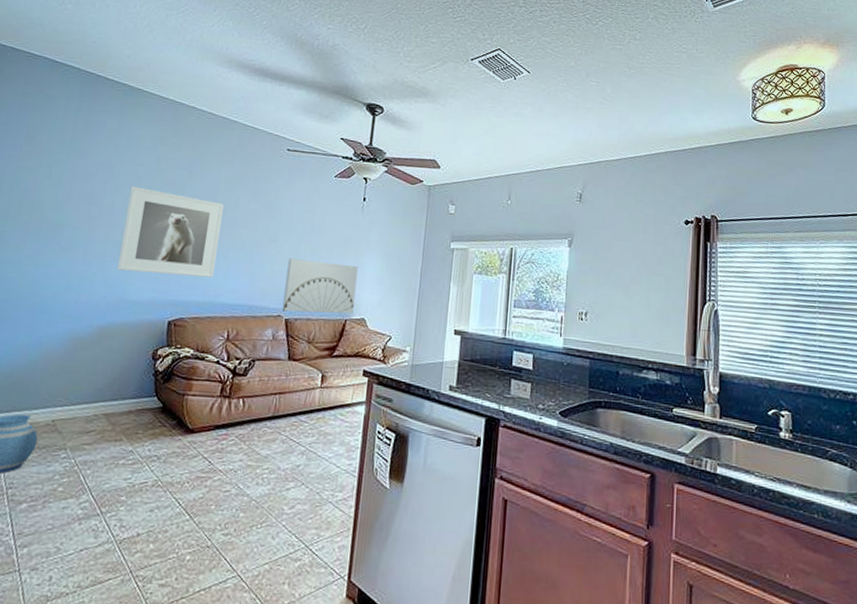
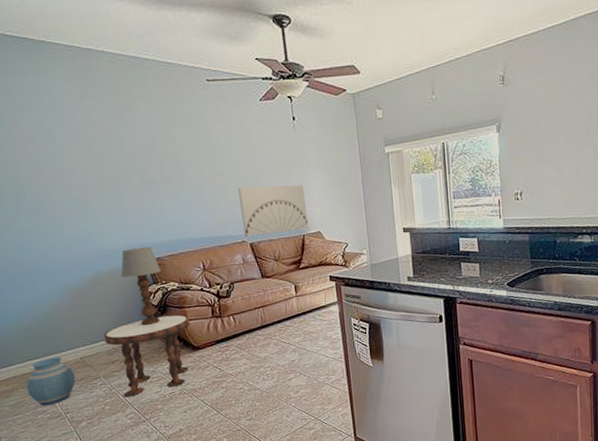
side table: none [86,385,194,480] -> present [103,314,191,397]
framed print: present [116,186,224,278] -> none [70,143,174,225]
table lamp: none [133,303,180,394] -> present [120,246,161,326]

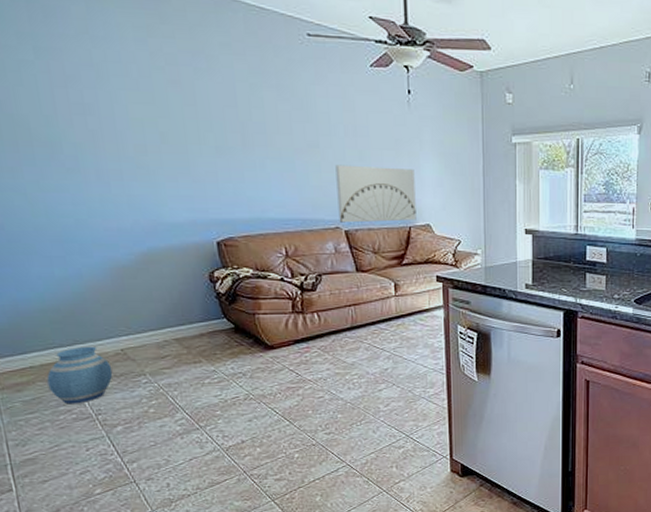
side table: present [103,314,191,397] -> none [153,306,265,400]
table lamp: present [120,246,161,326] -> none [181,223,233,317]

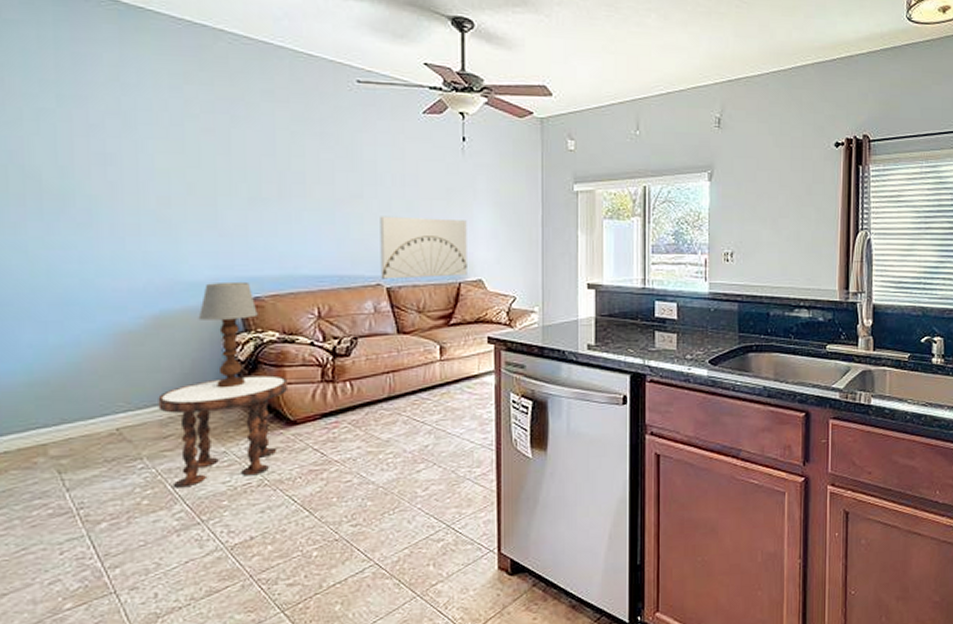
vase: present [47,346,113,405] -> none [23,425,103,497]
side table: none [153,306,265,400] -> present [158,375,289,488]
table lamp: none [181,223,233,317] -> present [198,281,258,388]

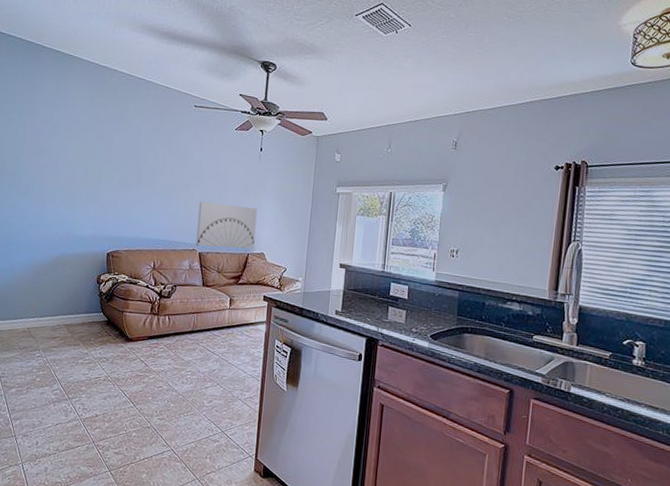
side table: present [158,375,289,488] -> none [52,303,130,374]
table lamp: present [198,281,258,388] -> none [81,238,117,311]

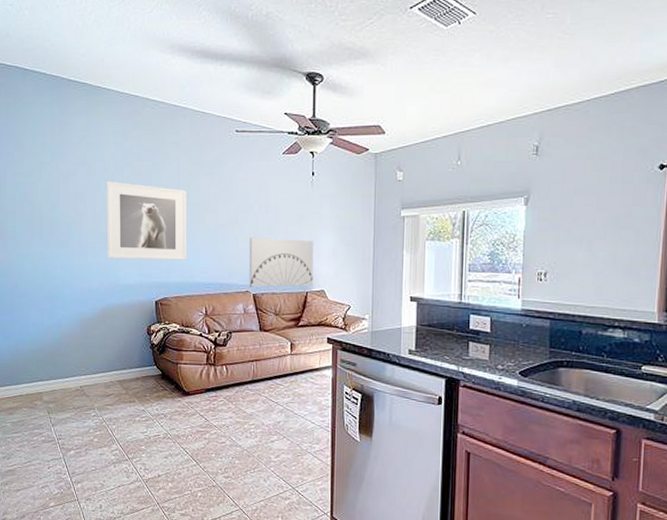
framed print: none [64,140,145,217] -> present [106,181,186,260]

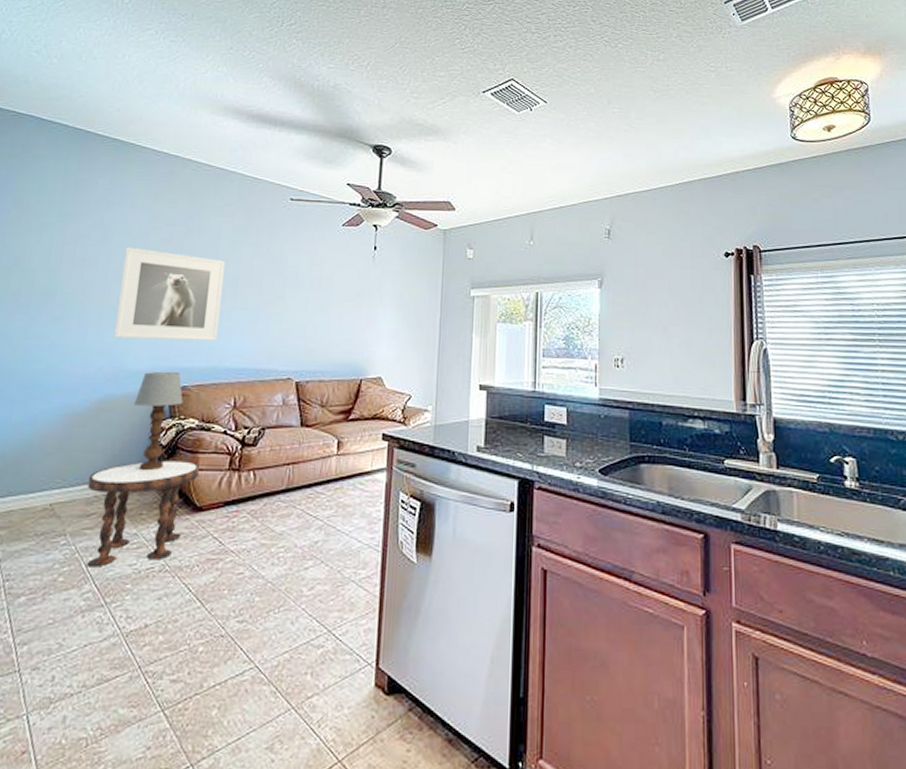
side table: none [104,356,185,433] -> present [87,460,200,567]
table lamp: none [129,285,166,364] -> present [133,371,183,471]
wall art: present [249,237,314,288] -> none [291,315,372,374]

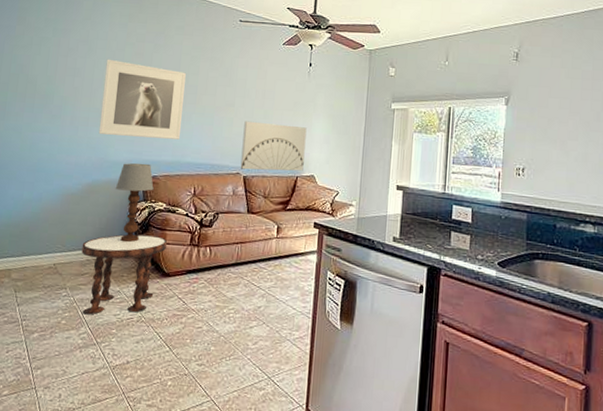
wall art: none [291,315,372,374] -> present [240,121,307,171]

